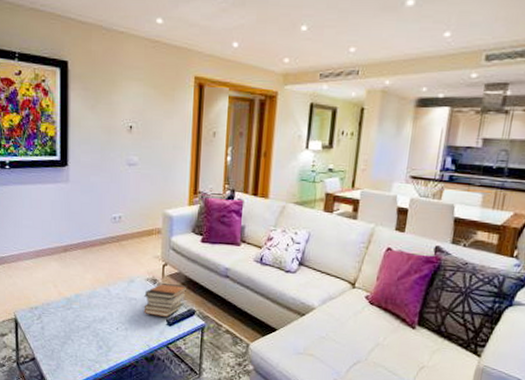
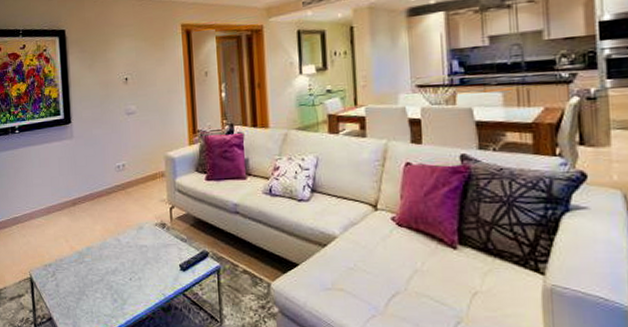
book stack: present [143,282,188,317] -> none [154,226,198,262]

